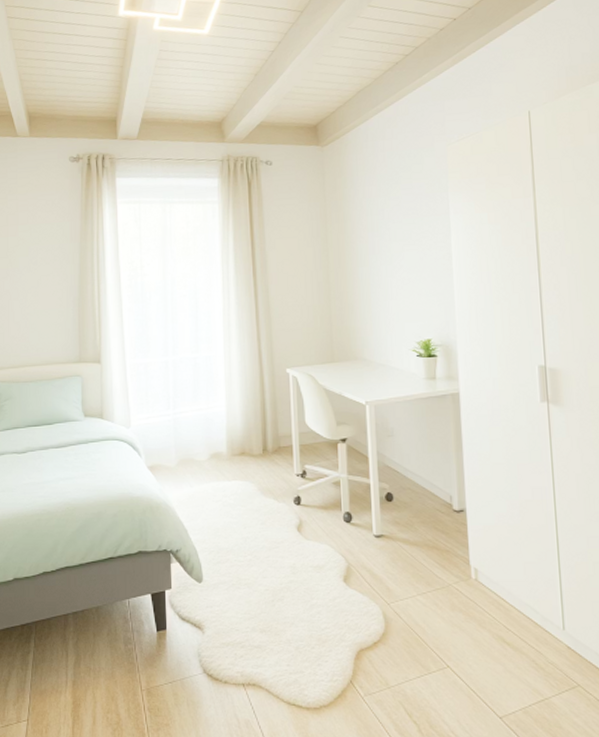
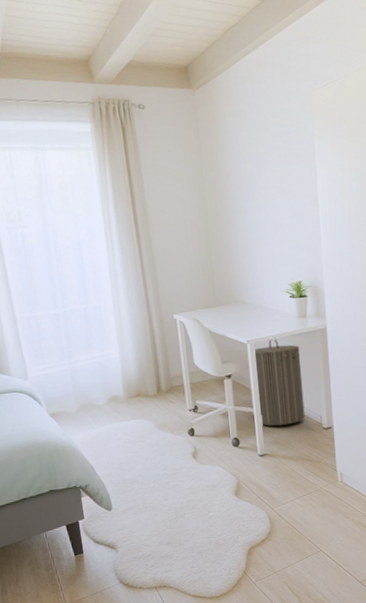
laundry hamper: none [375,400,432,503] -> present [255,338,305,427]

